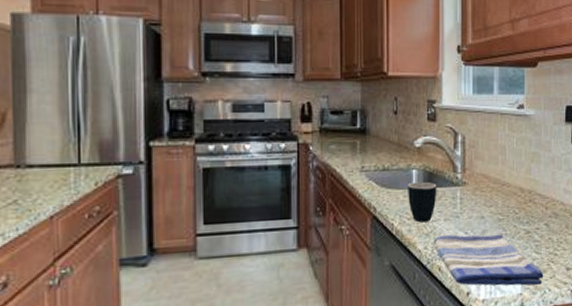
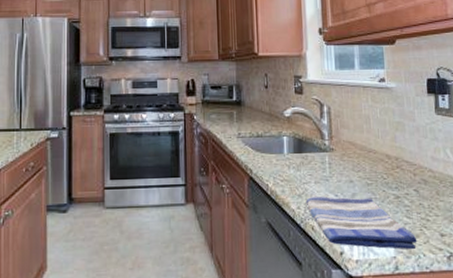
mug: present [408,181,437,223] -> none [280,147,307,184]

